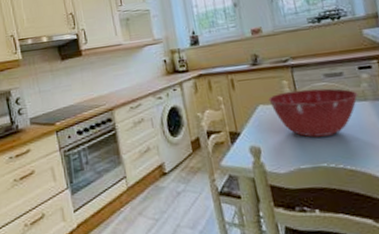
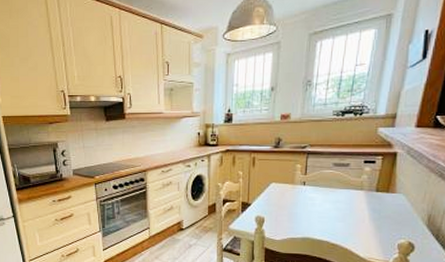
mixing bowl: present [268,88,359,138] -> none [281,174,357,215]

